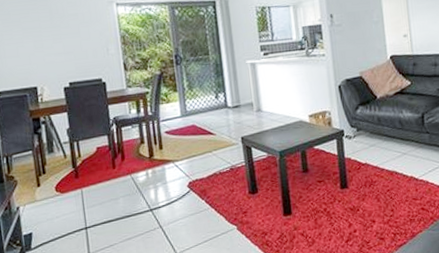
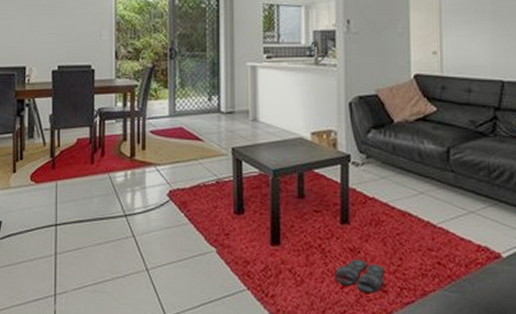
slippers: none [340,216,381,243] -> present [335,260,385,293]

